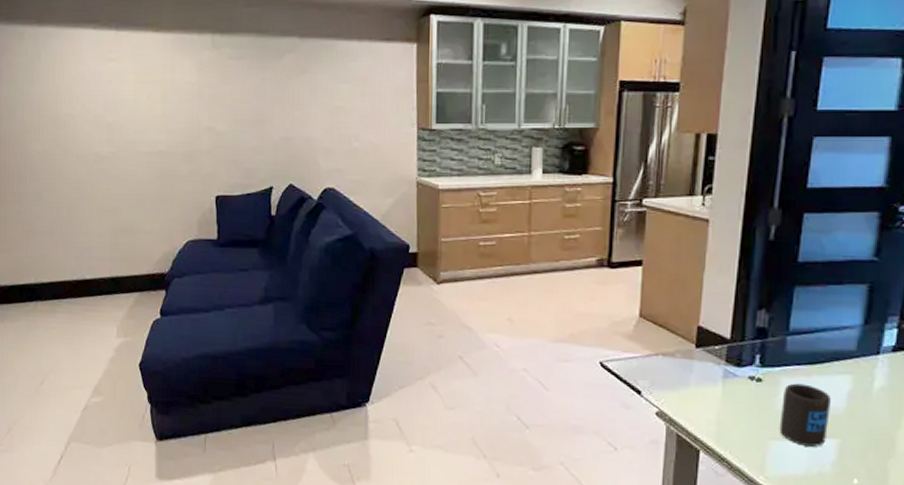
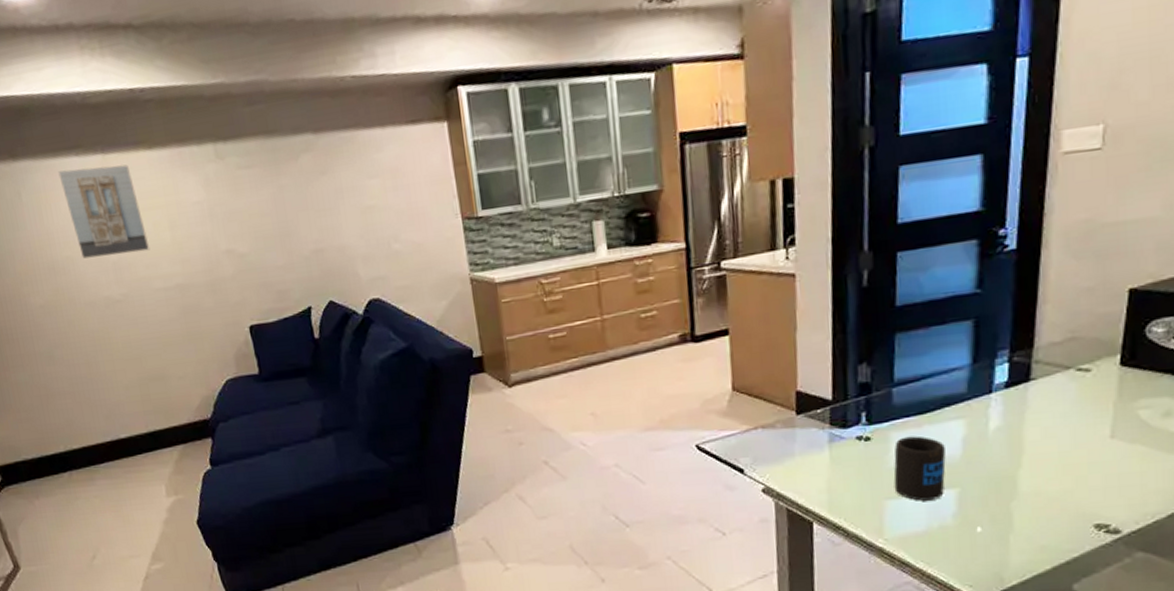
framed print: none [75,39,142,118] -> present [58,164,151,259]

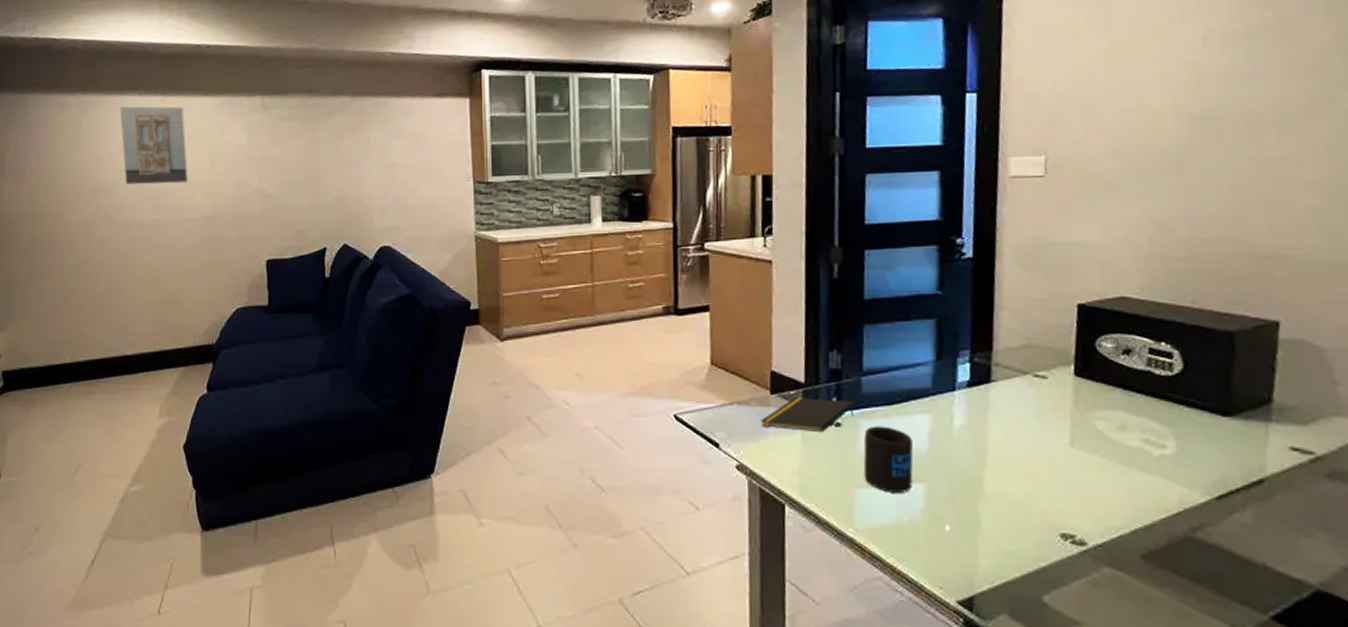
notepad: none [787,413,885,449] -> present [761,397,855,433]

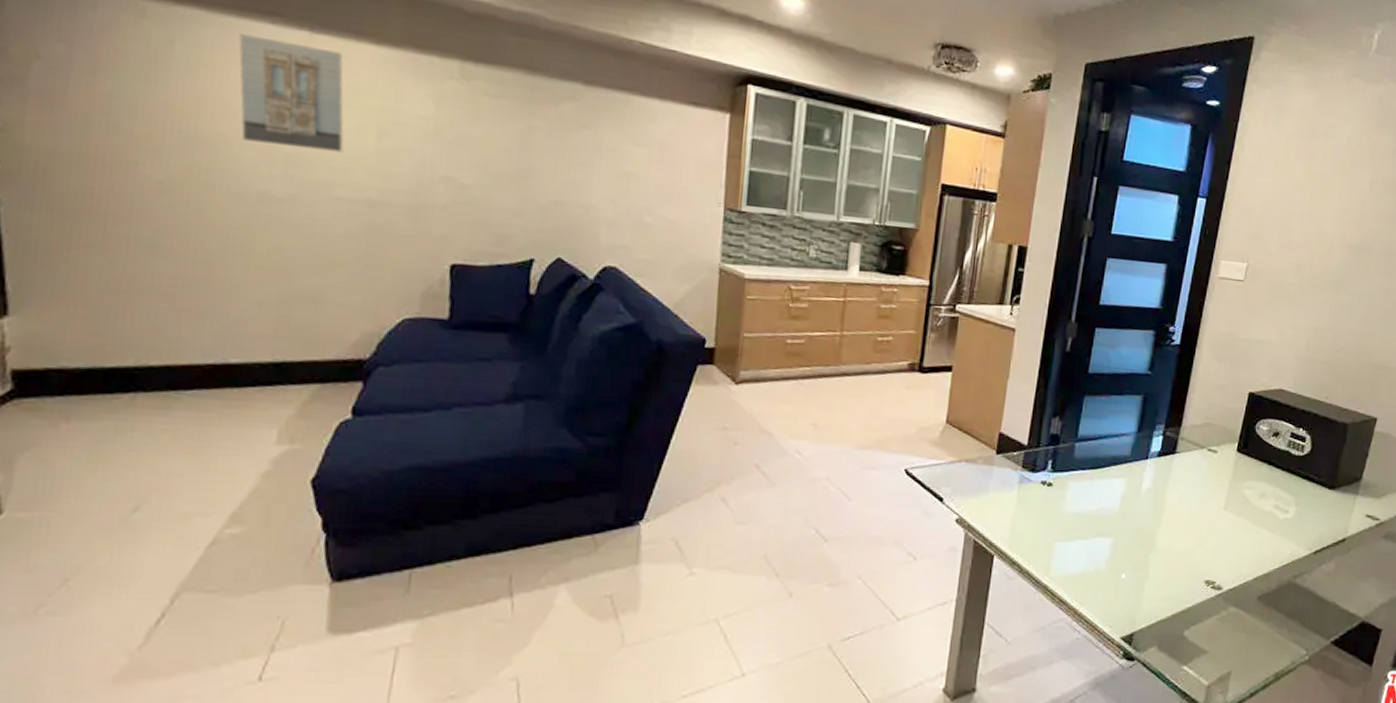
notepad: present [761,397,855,433] -> none [984,458,1066,492]
mug: present [863,426,914,493] -> none [1064,487,1108,546]

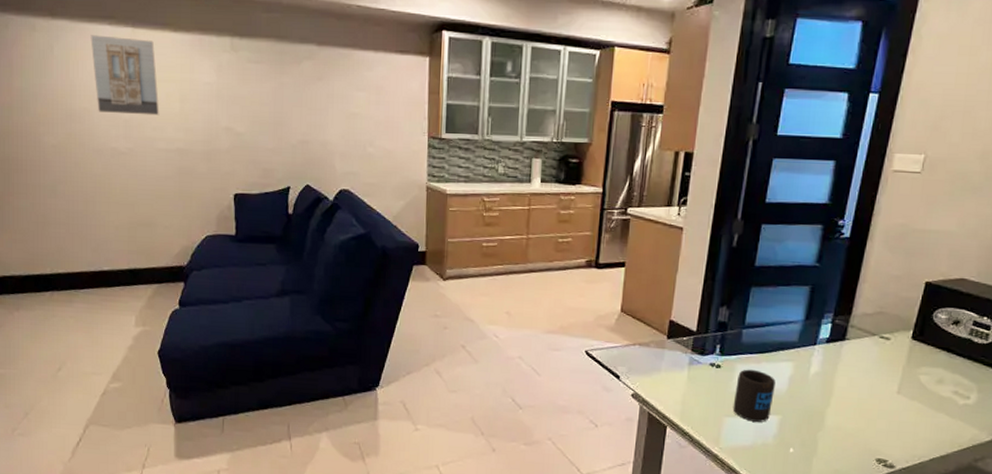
mug: none [1064,487,1108,546] -> present [733,369,776,422]

